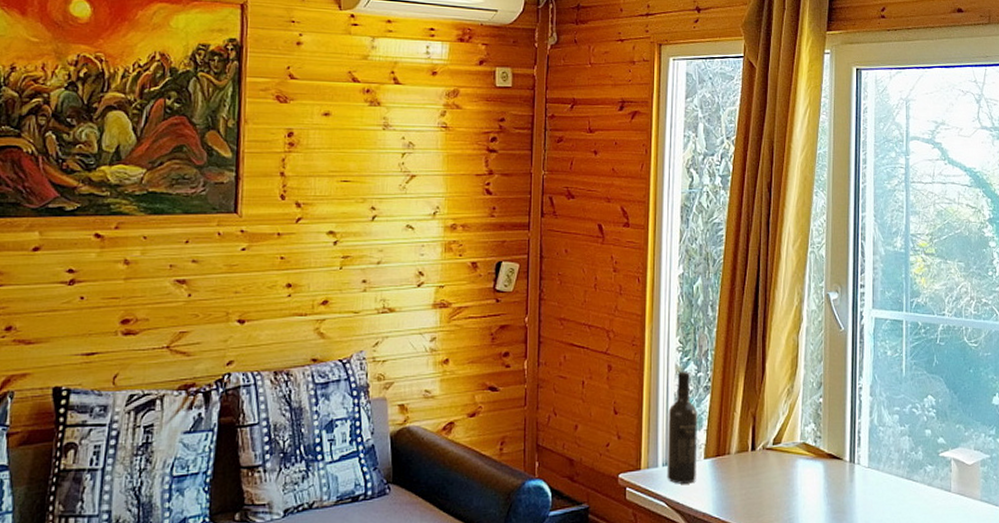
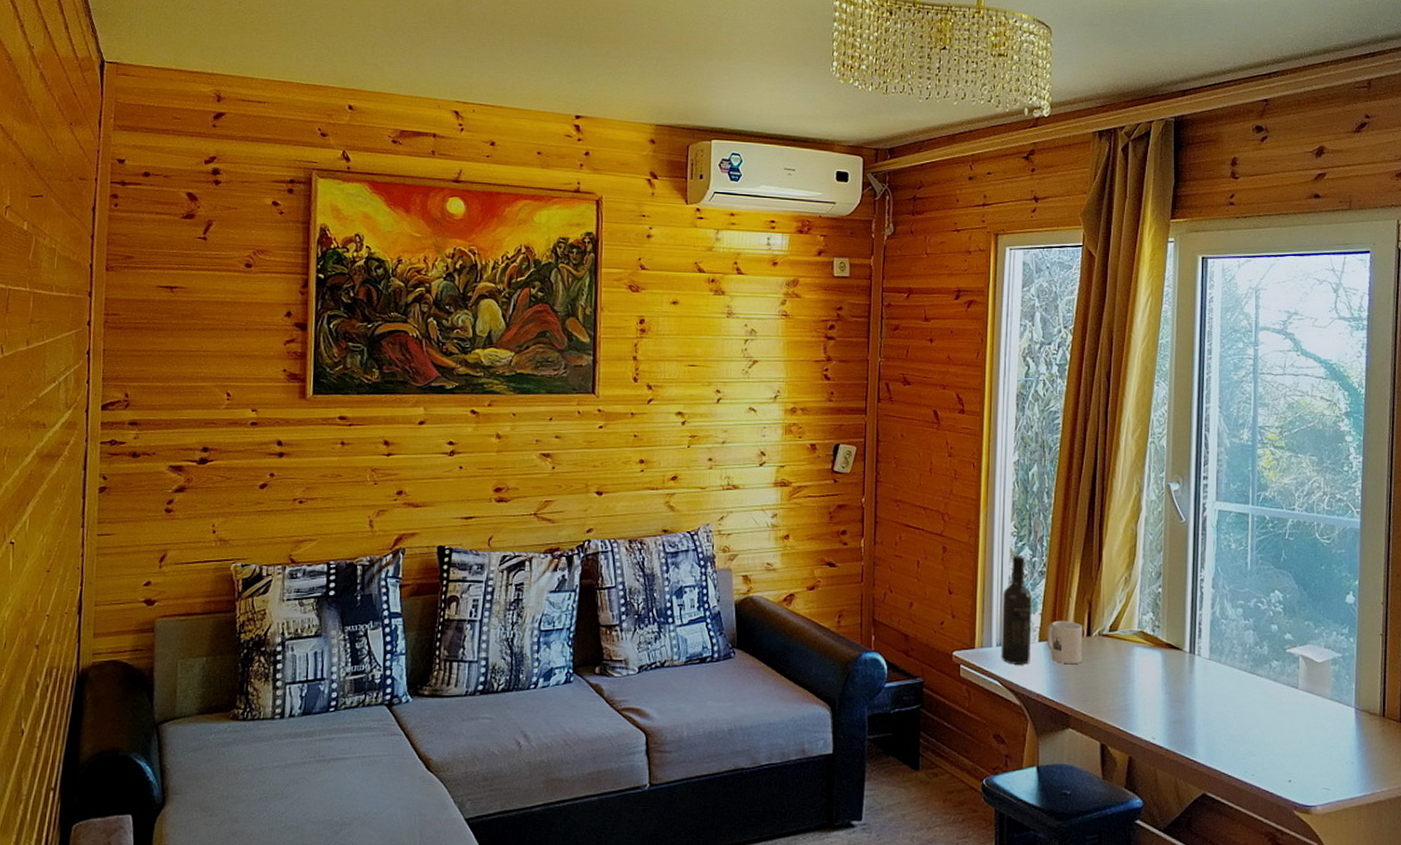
mug: none [713,436,748,481] -> present [1047,620,1083,665]

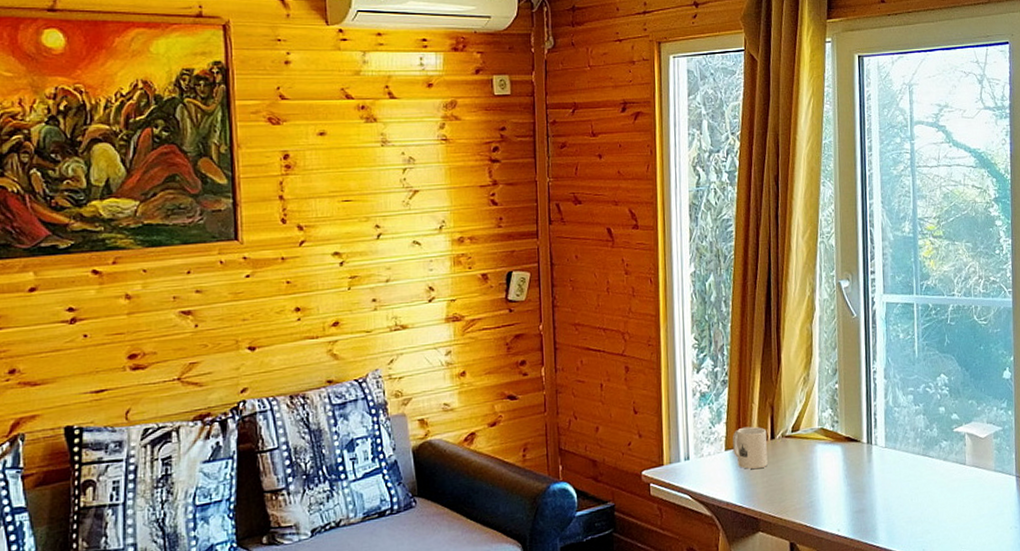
wine bottle: present [1000,555,1032,665] -> none [687,367,718,477]

